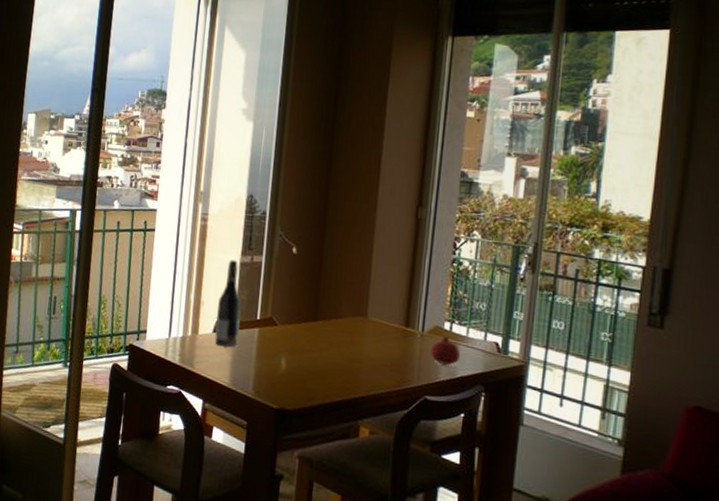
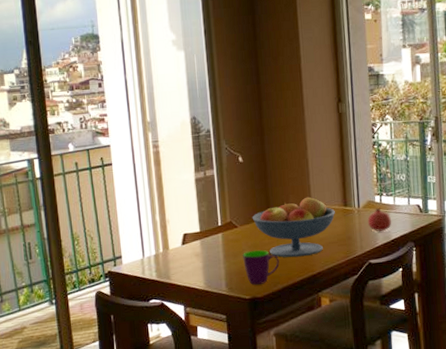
wine bottle: present [214,260,242,347] -> none [182,178,205,256]
mug: none [277,354,319,396] -> present [243,249,280,285]
fruit bowl: none [296,307,394,375] -> present [252,196,335,258]

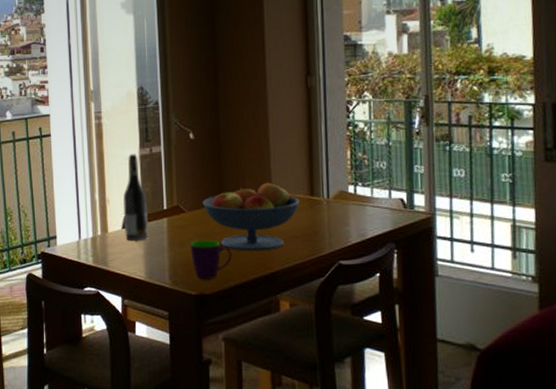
wine bottle: none [182,178,205,256] -> present [123,154,148,242]
fruit: present [367,207,392,232] -> none [338,199,369,228]

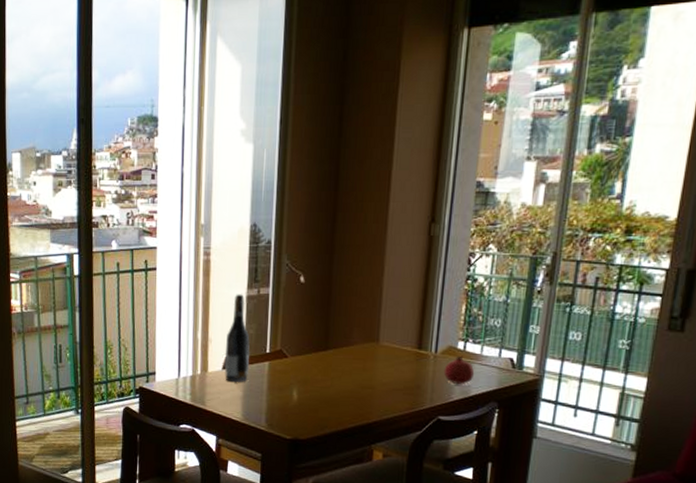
mug: present [190,239,232,279] -> none [289,385,331,425]
fruit bowl: present [202,182,300,251] -> none [306,332,406,401]
fruit: none [338,199,369,228] -> present [443,355,475,385]

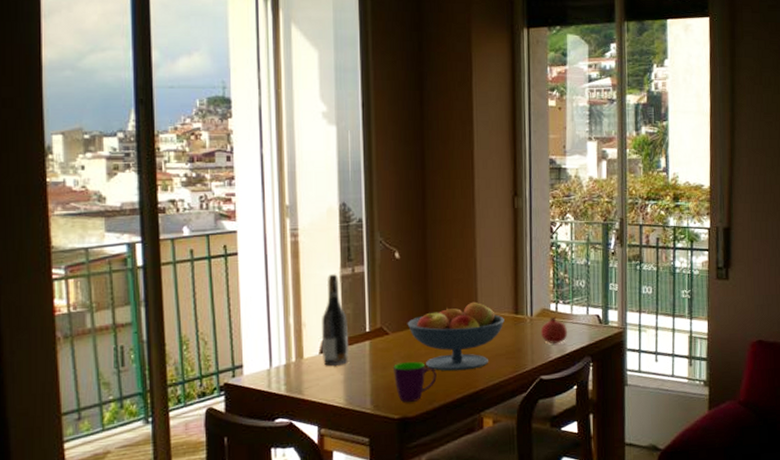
mug: none [289,385,331,425] -> present [394,361,437,402]
fruit bowl: none [306,332,406,401] -> present [407,301,504,372]

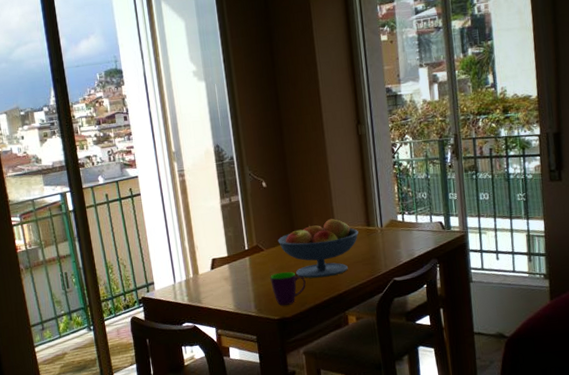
wine bottle: present [321,274,349,367] -> none [209,204,234,280]
fruit: present [540,316,568,344] -> none [390,226,415,250]

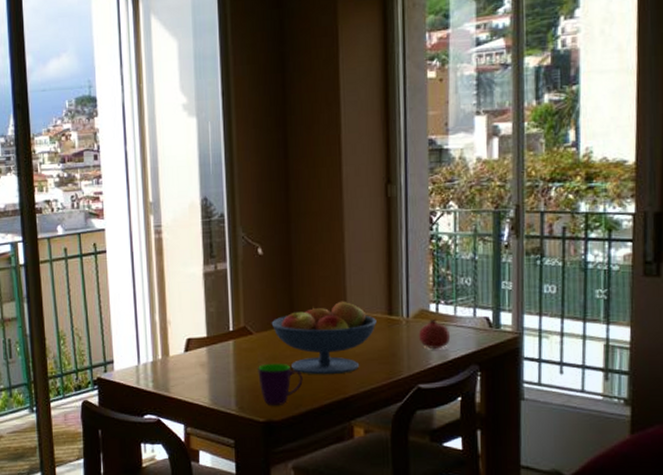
fruit: none [390,226,415,250] -> present [418,318,451,350]

